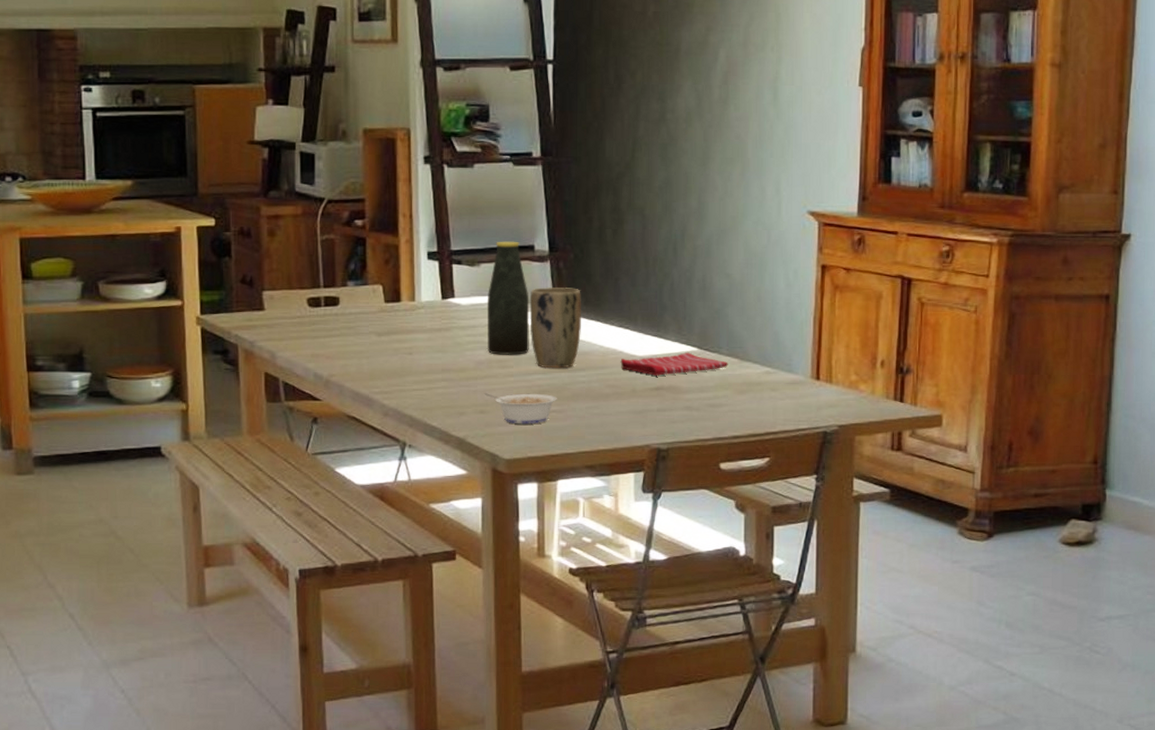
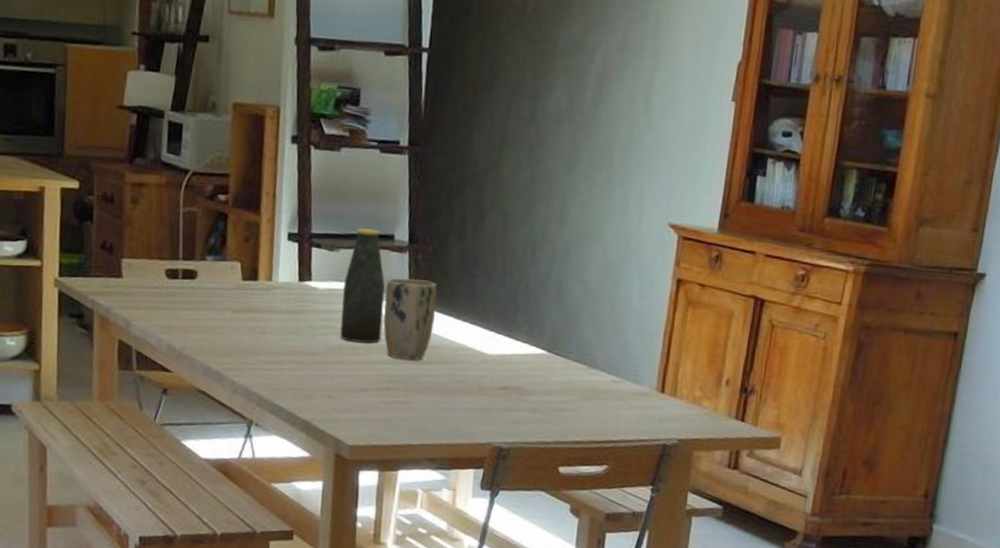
legume: present [484,393,557,425] -> none [333,378,405,413]
dish towel: present [620,352,728,376] -> none [470,354,576,376]

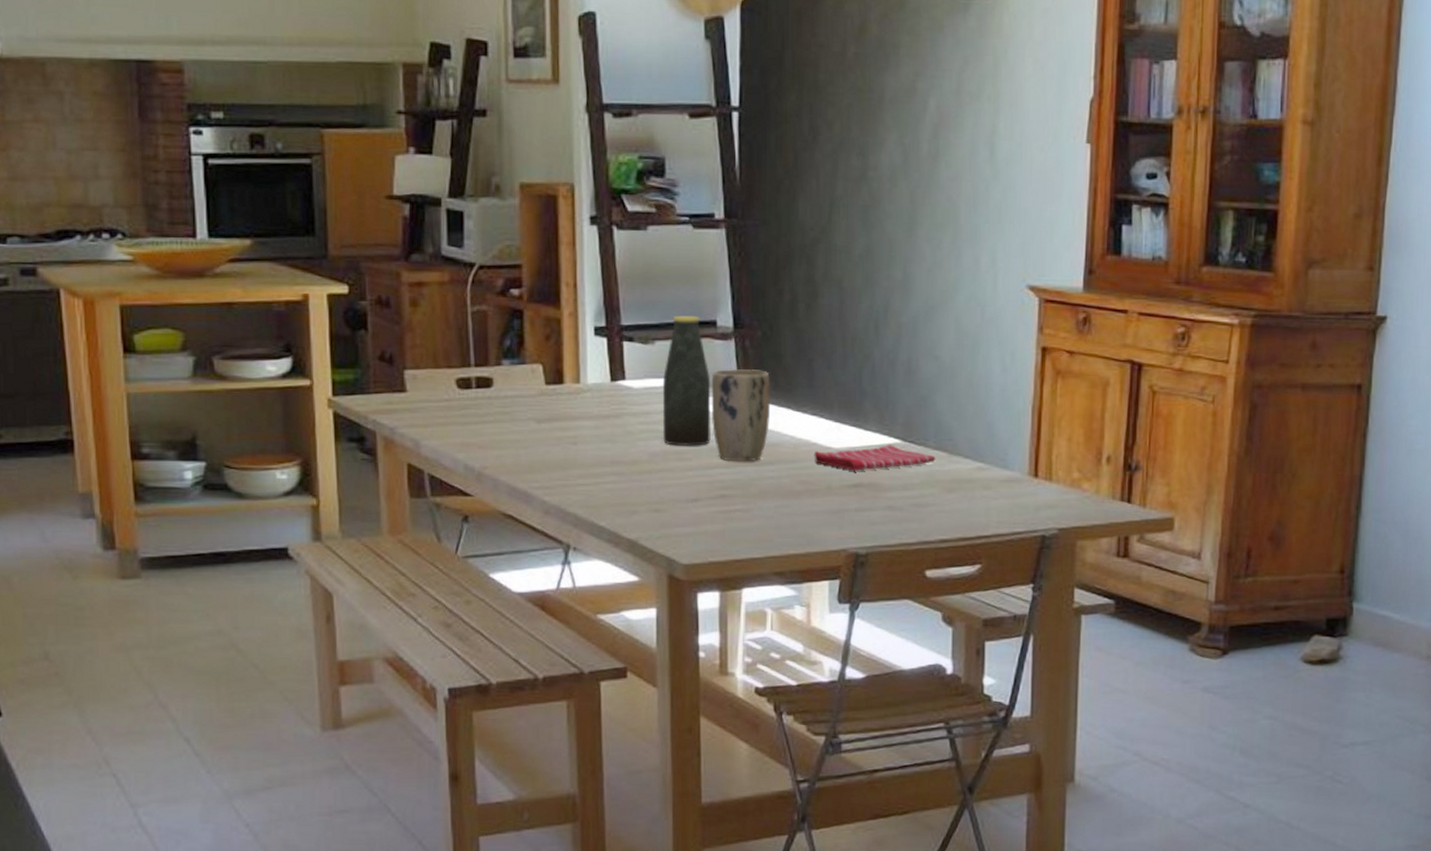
dish towel: none [470,354,576,376] -> present [814,445,936,471]

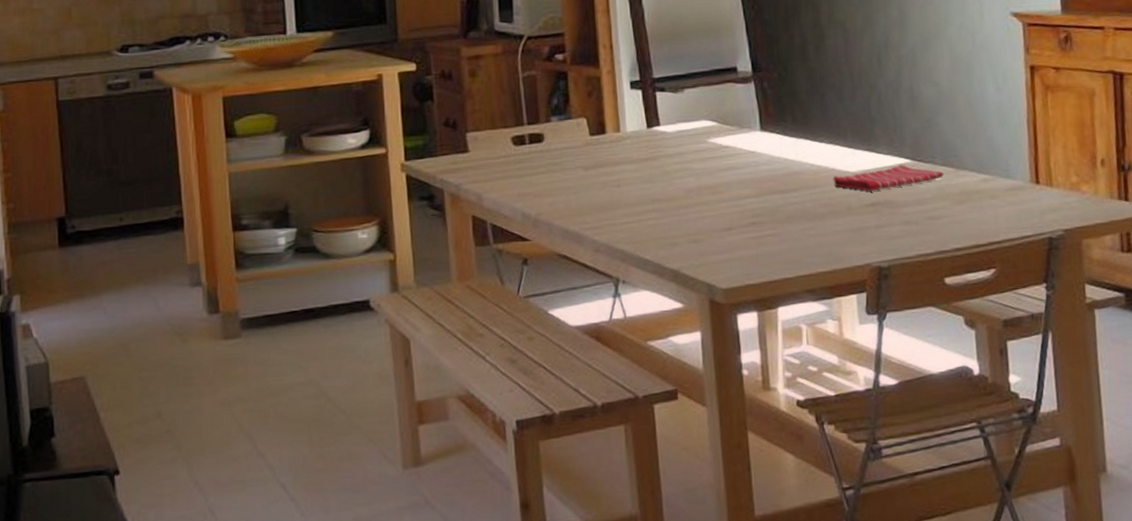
bottle: present [662,315,711,446] -> none [692,64,739,181]
plant pot: present [711,369,771,462] -> none [736,107,791,192]

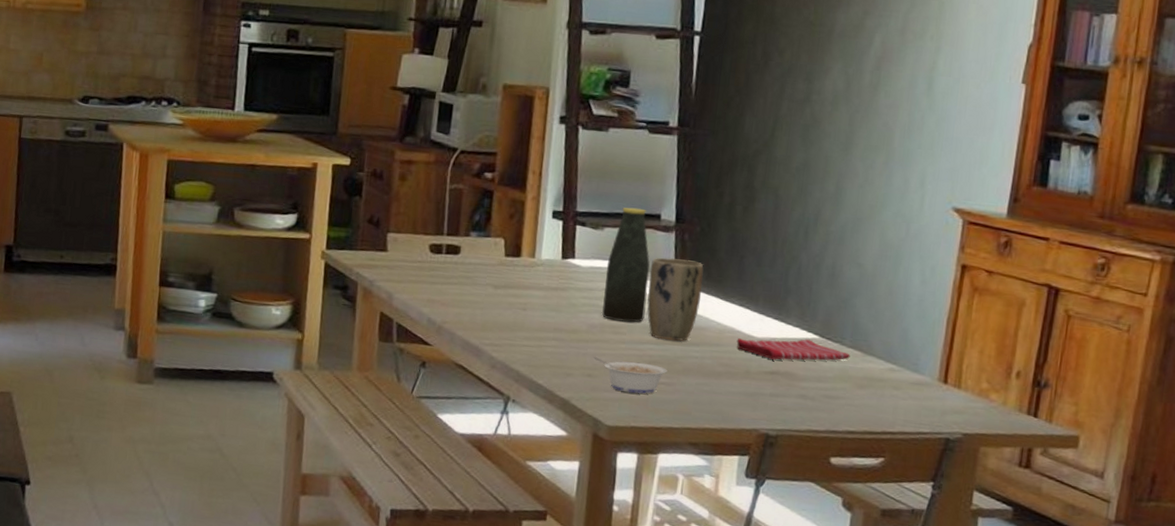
bottle: none [692,64,739,181] -> present [601,207,650,323]
legume: none [696,218,771,252] -> present [593,357,667,394]
plant pot: none [736,107,791,192] -> present [647,257,704,342]

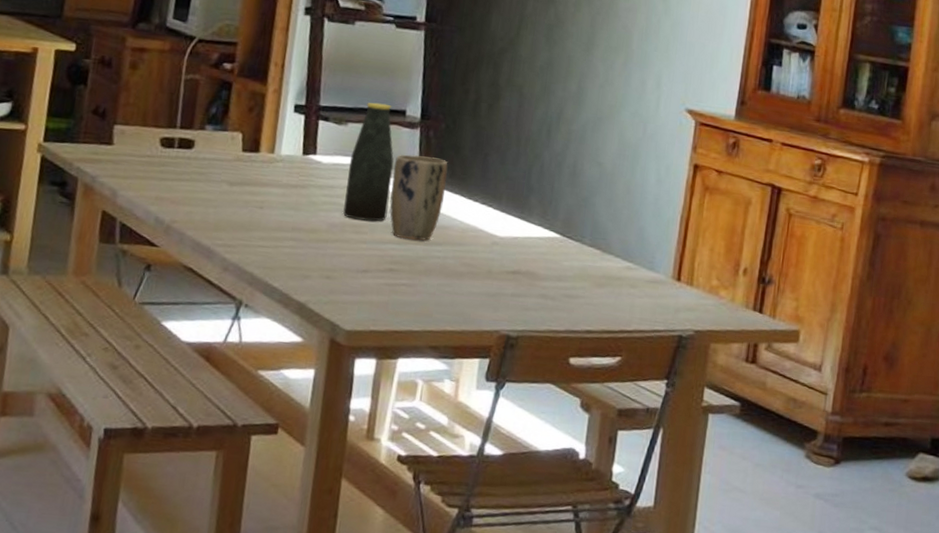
legume: present [593,357,667,394] -> none [333,258,409,296]
dish towel: present [736,338,851,361] -> none [479,237,590,260]

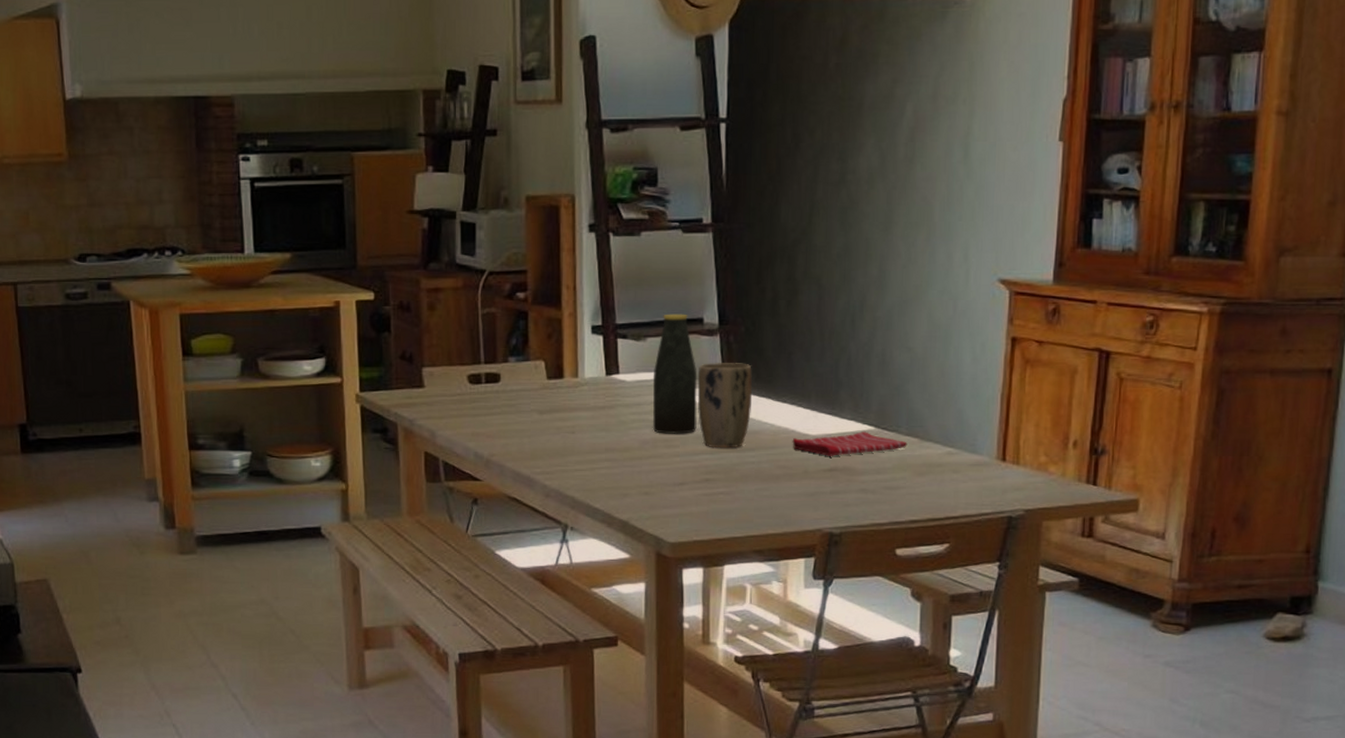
dish towel: none [479,237,590,260] -> present [792,431,908,456]

